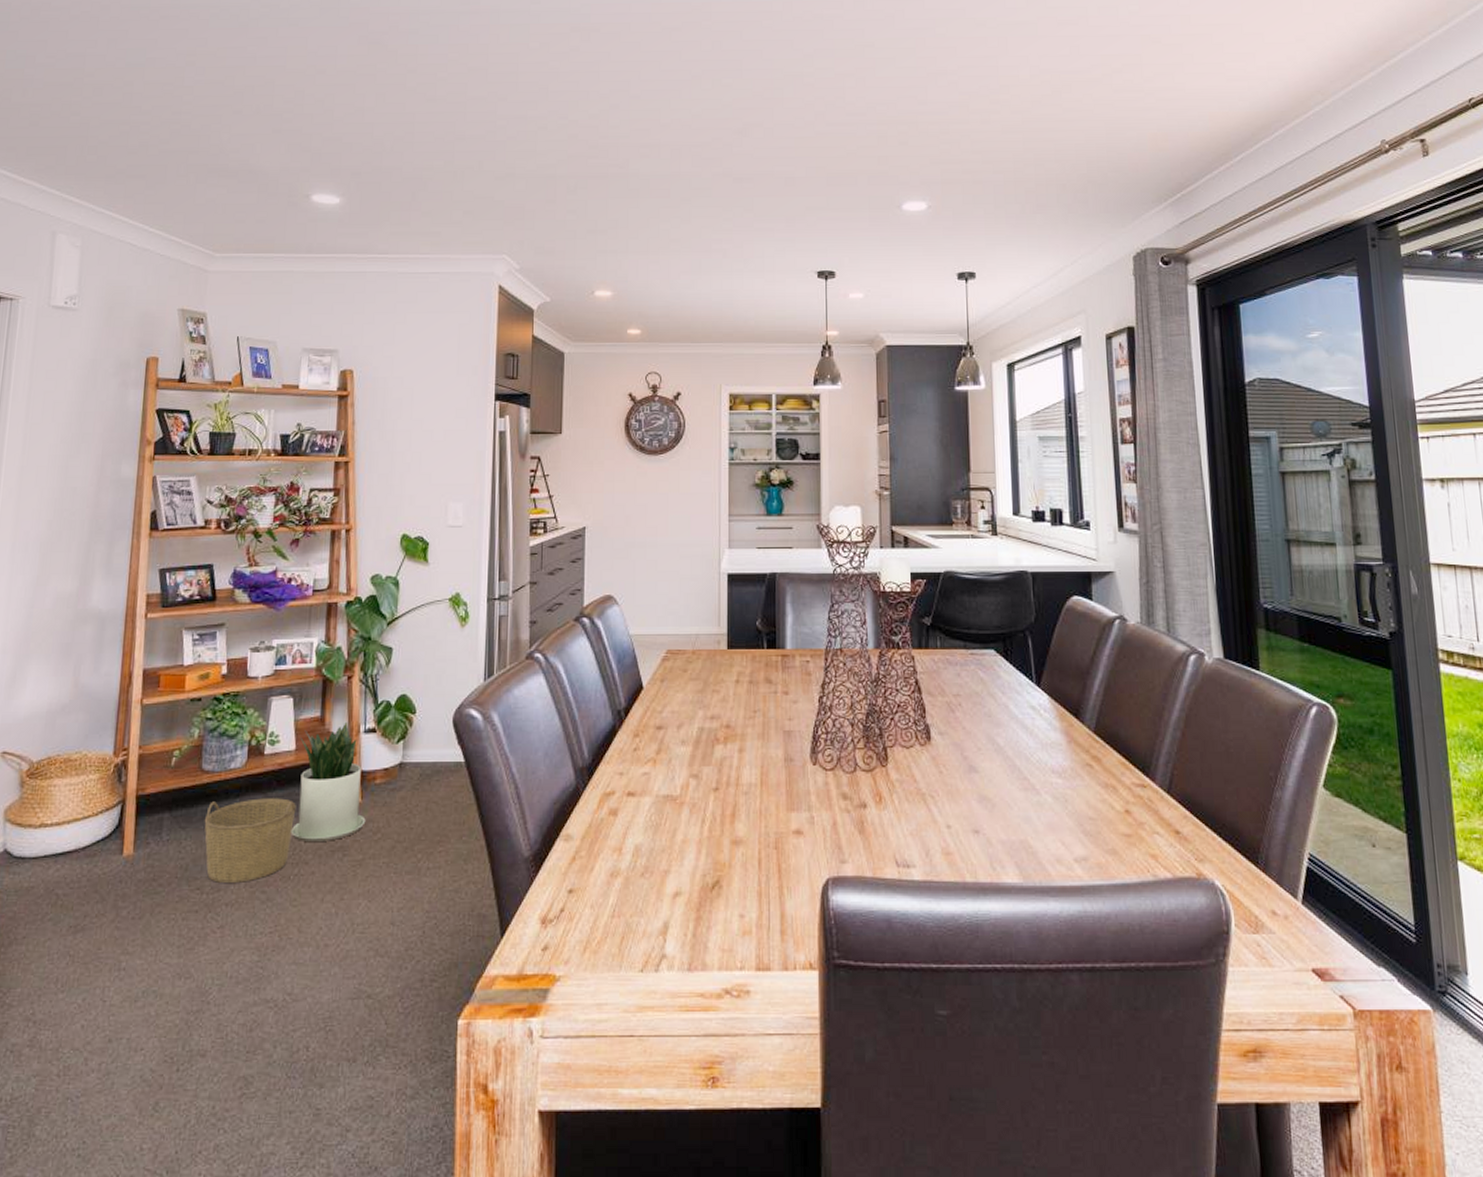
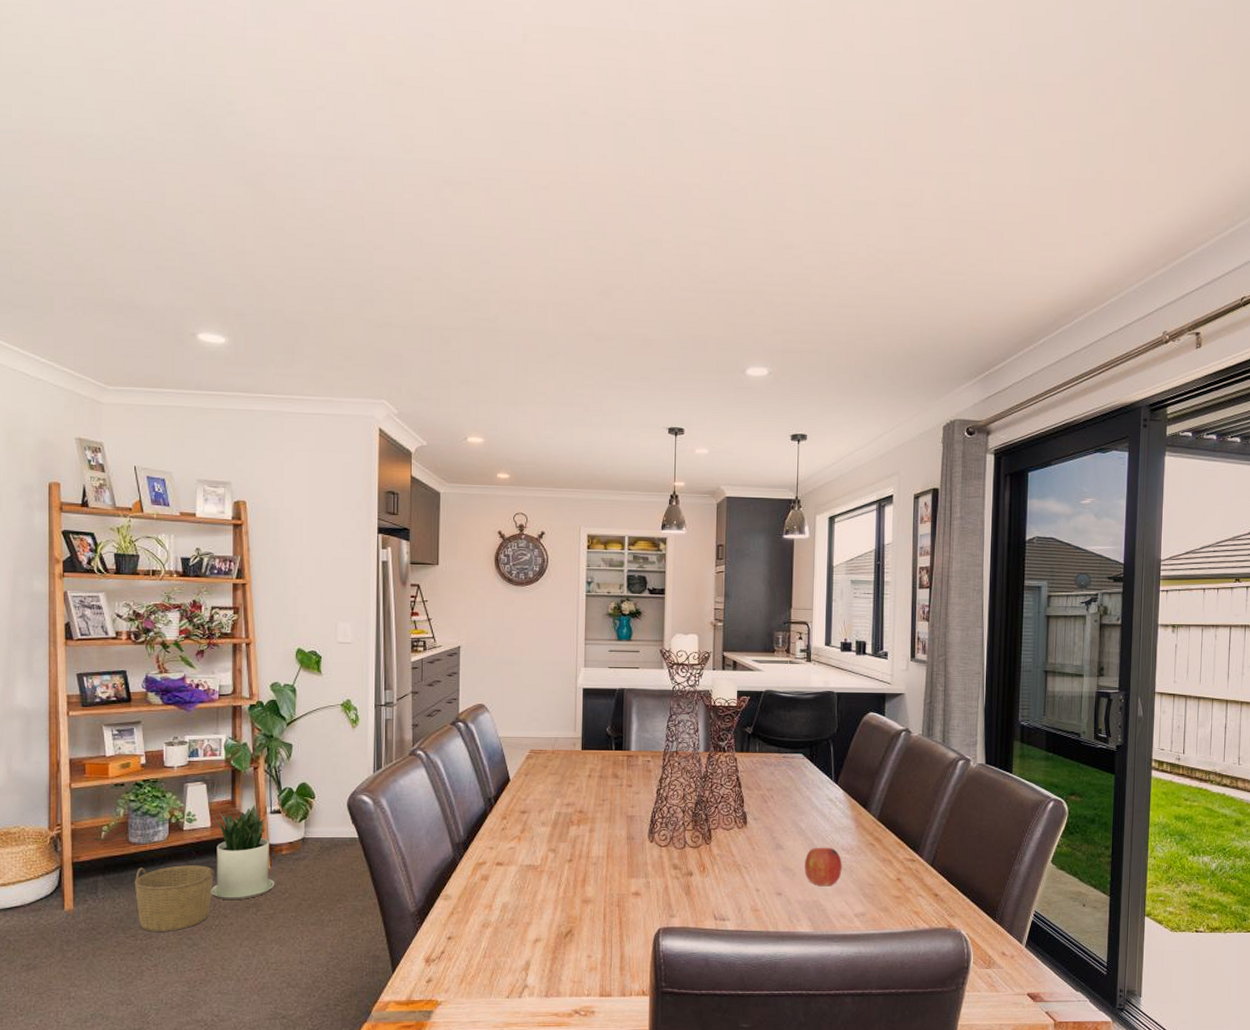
fruit: none [1006,769,1054,822] -> present [805,847,842,887]

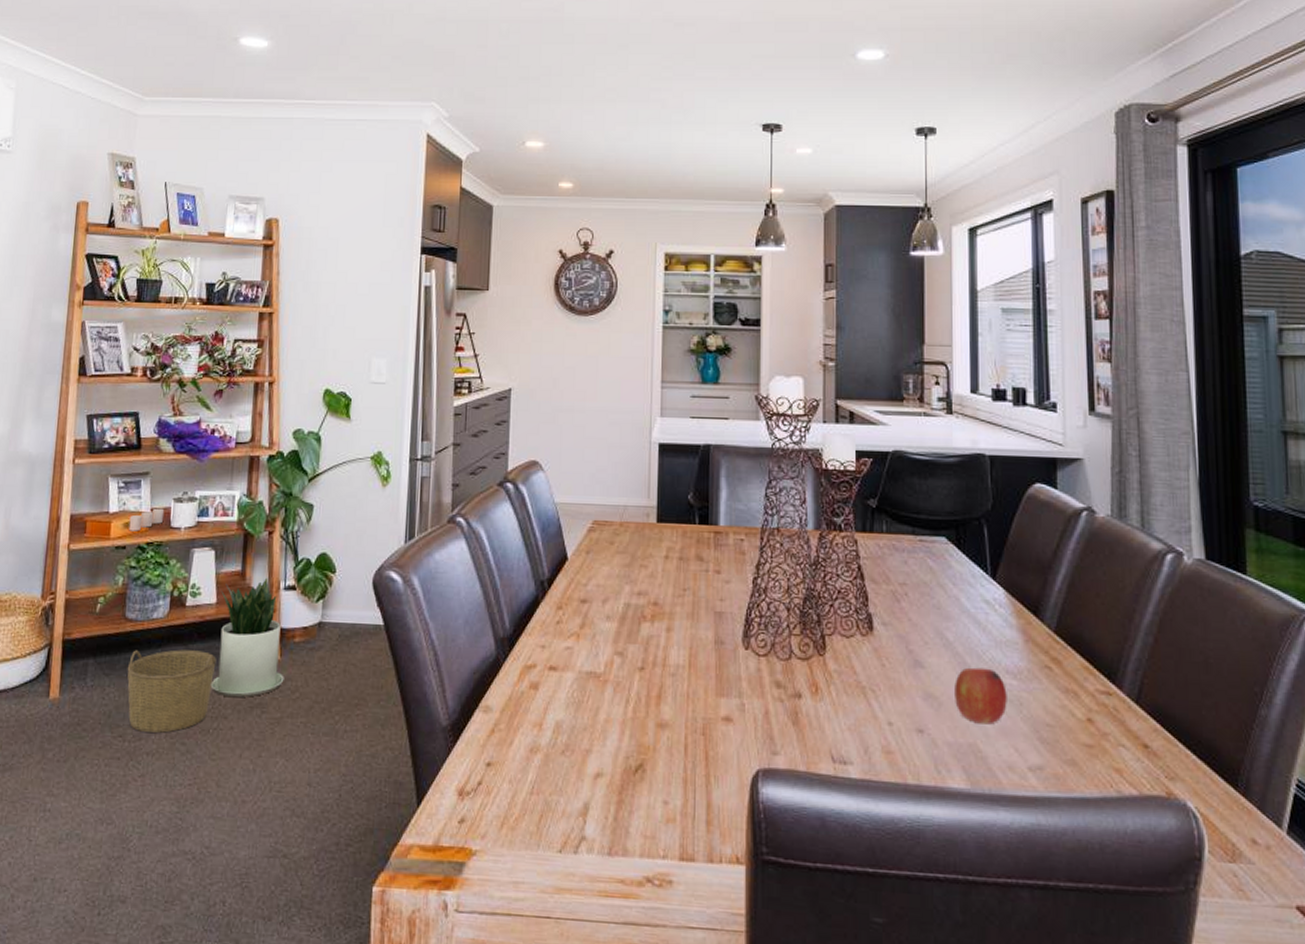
candle: none [125,751,158,771] -> present [129,508,165,532]

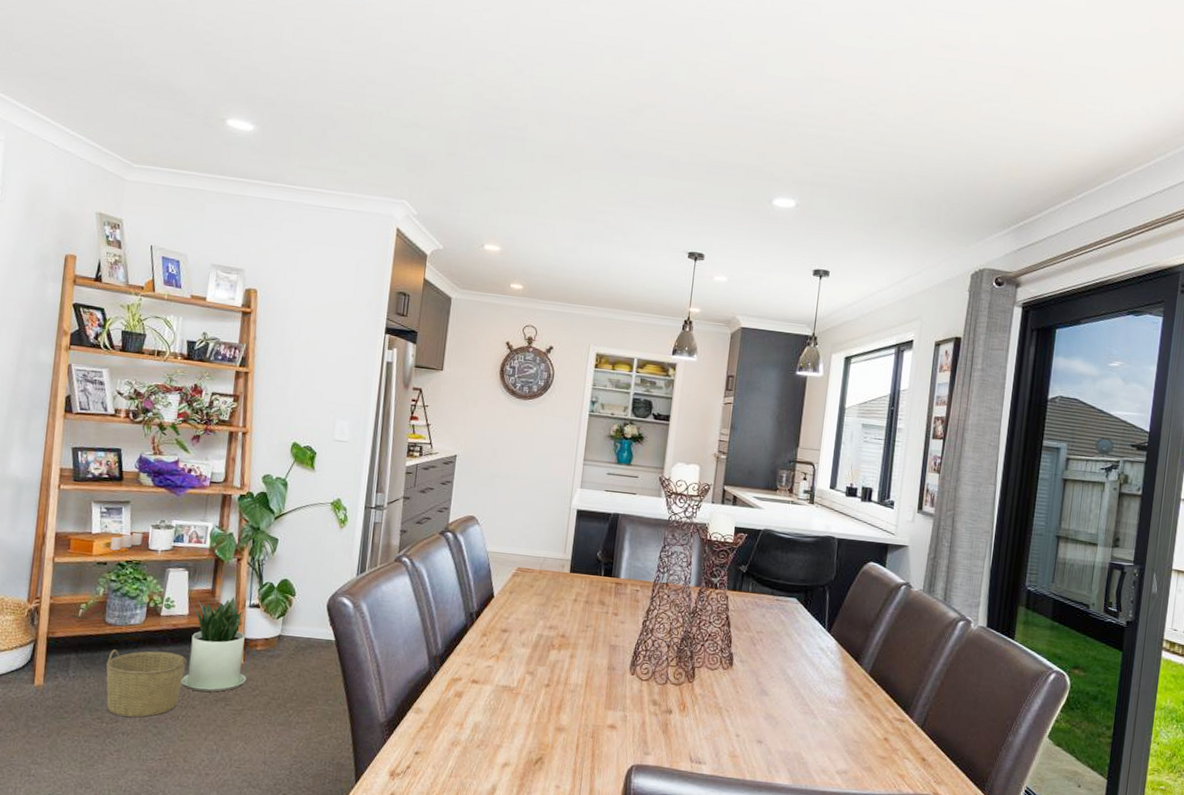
fruit: present [955,667,1007,725] -> none [788,697,828,739]

